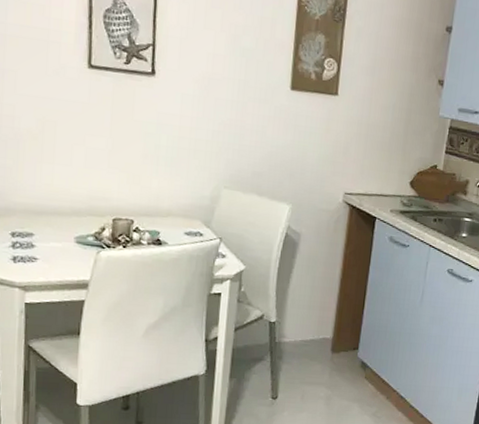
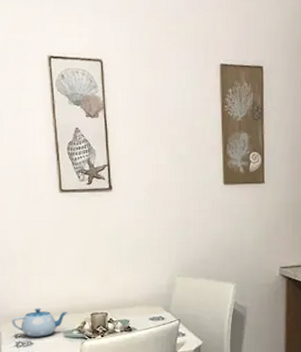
teapot: none [8,203,84,240] -> present [11,308,68,337]

